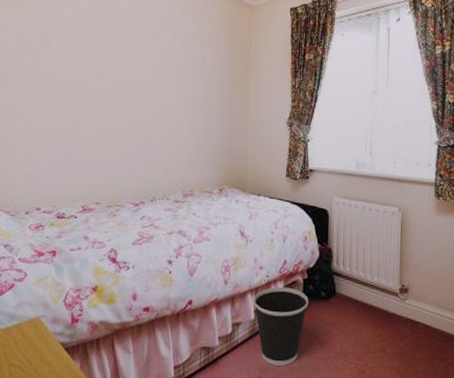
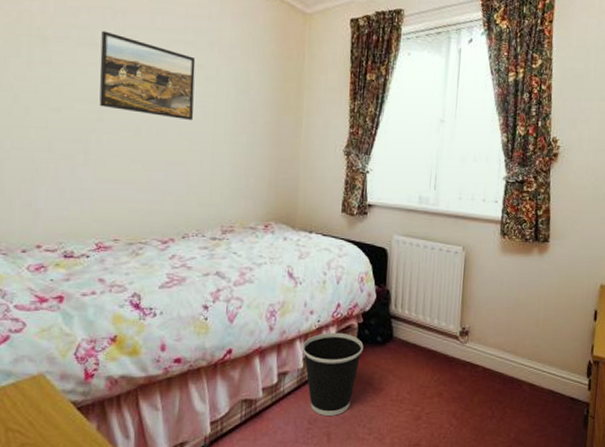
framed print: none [87,31,162,101] -> present [99,30,196,120]

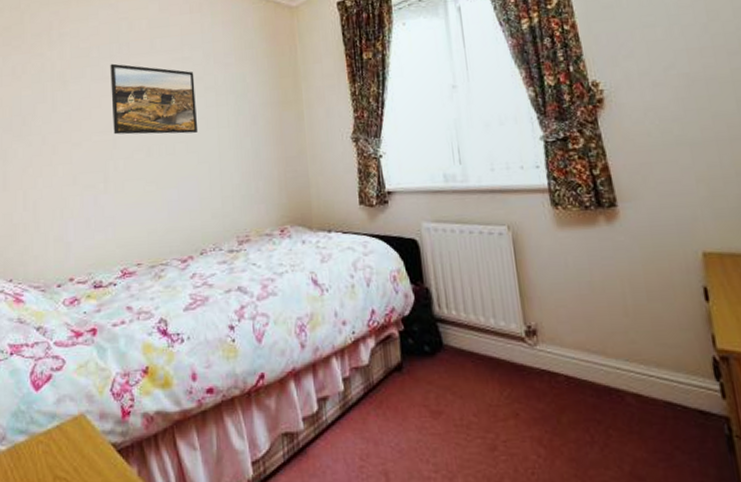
wastebasket: present [301,332,364,416] -> none [339,344,410,449]

